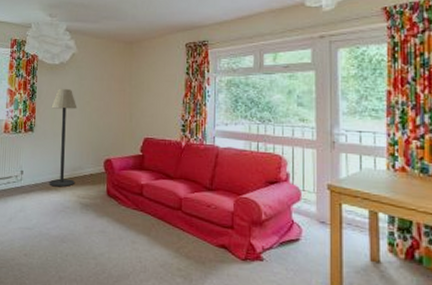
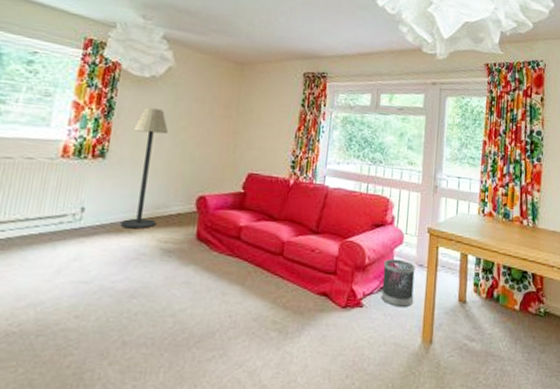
wastebasket: none [281,214,318,264] -> present [381,258,415,308]

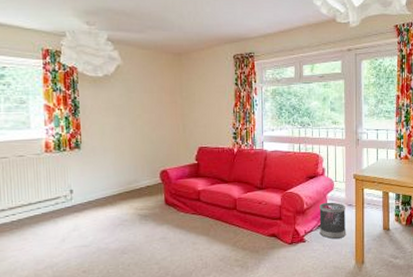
floor lamp: present [120,108,169,229] -> none [98,103,131,202]

